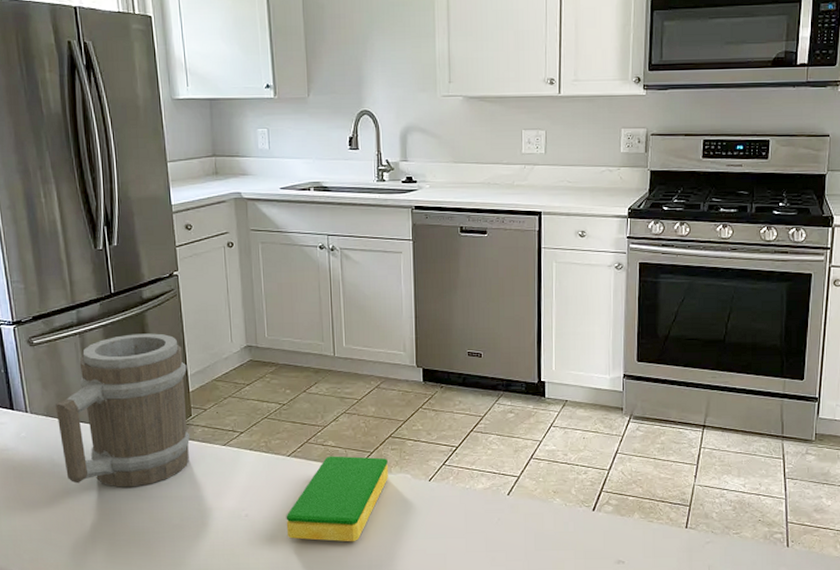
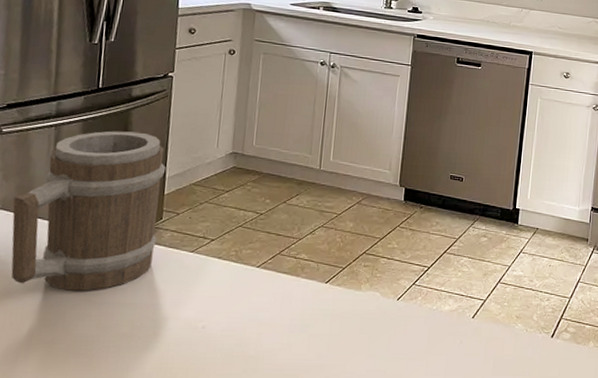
dish sponge: present [286,456,388,542] -> none [243,269,359,360]

